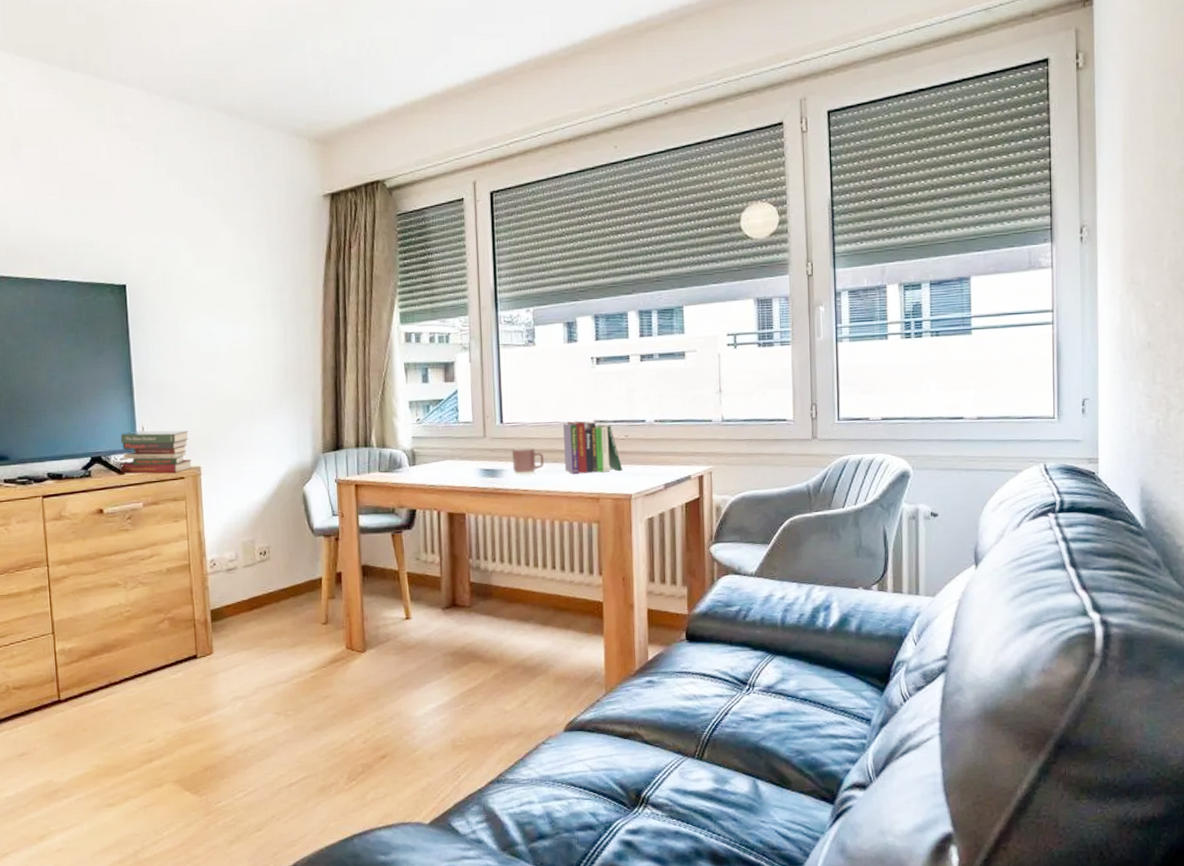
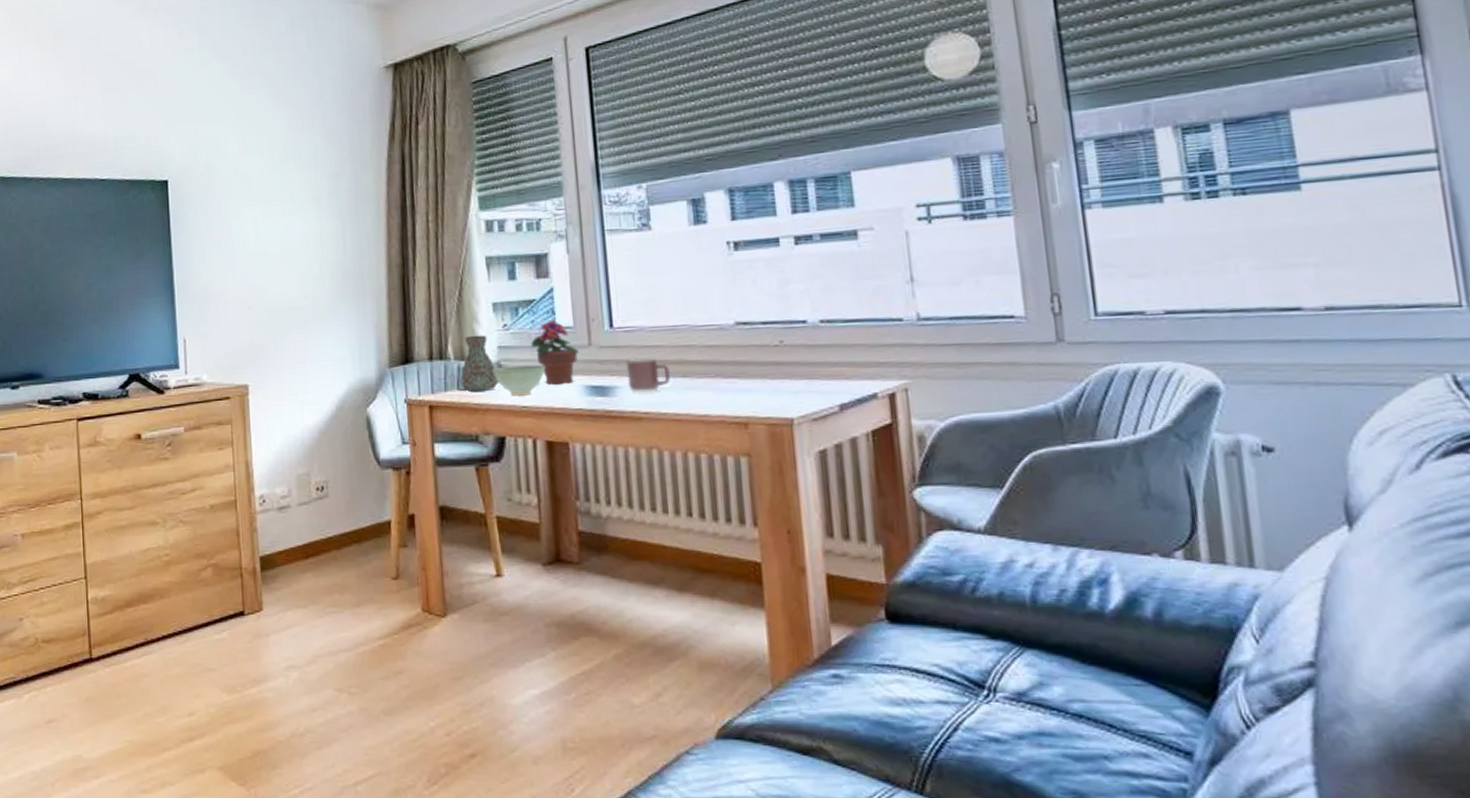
books: present [120,430,192,474] -> none [160,342,238,394]
decorative vase: none [382,427,411,474] -> present [461,335,498,393]
bowl: none [407,452,449,477] -> present [492,364,546,396]
potted flower: none [438,416,476,469] -> present [531,320,579,386]
books: present [562,421,623,474] -> none [692,323,779,392]

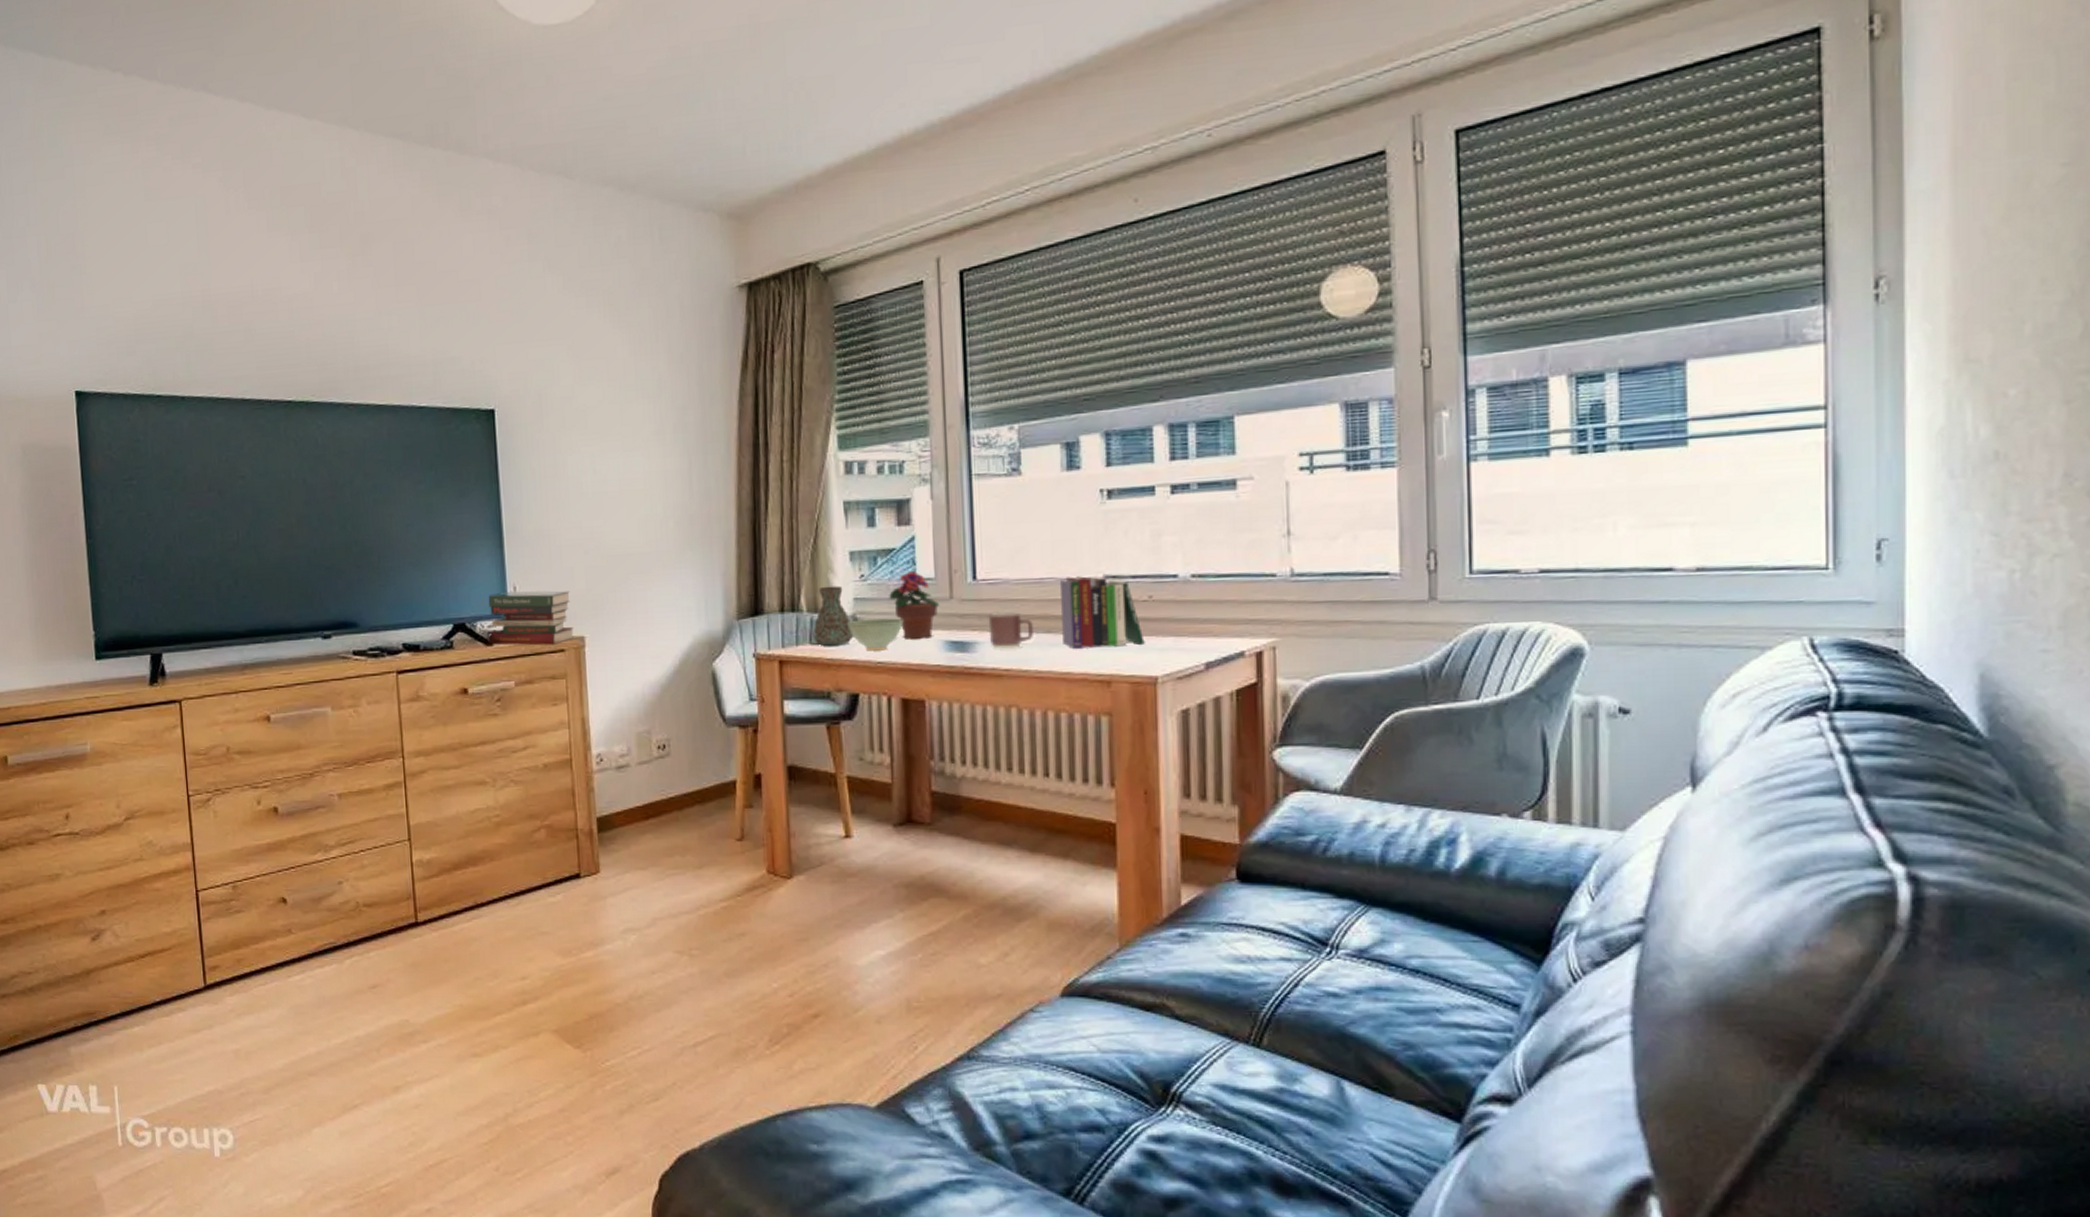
books: none [160,342,238,394] -> present [487,590,574,646]
books: none [692,323,779,392] -> present [1059,576,1145,649]

